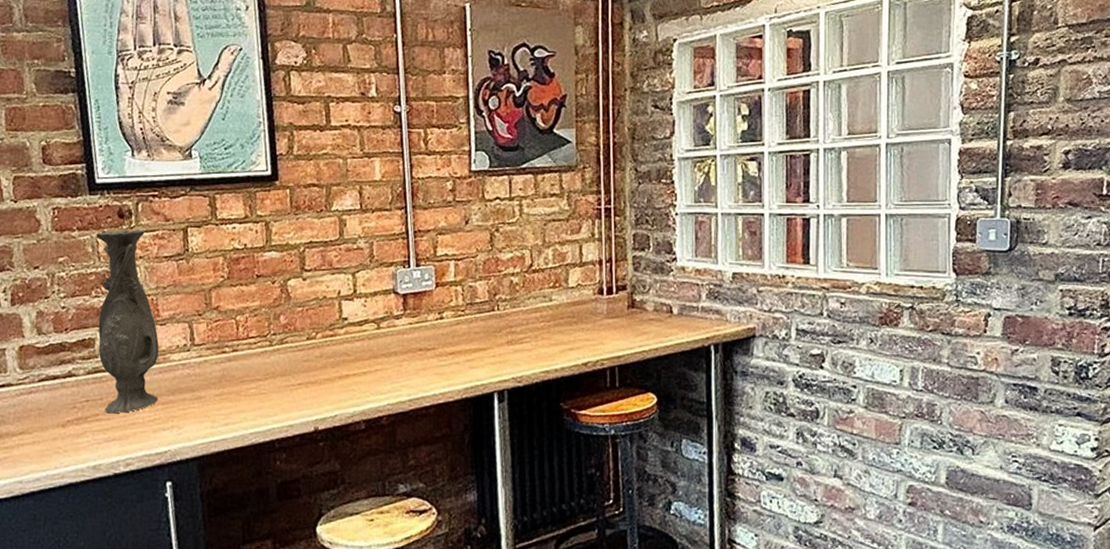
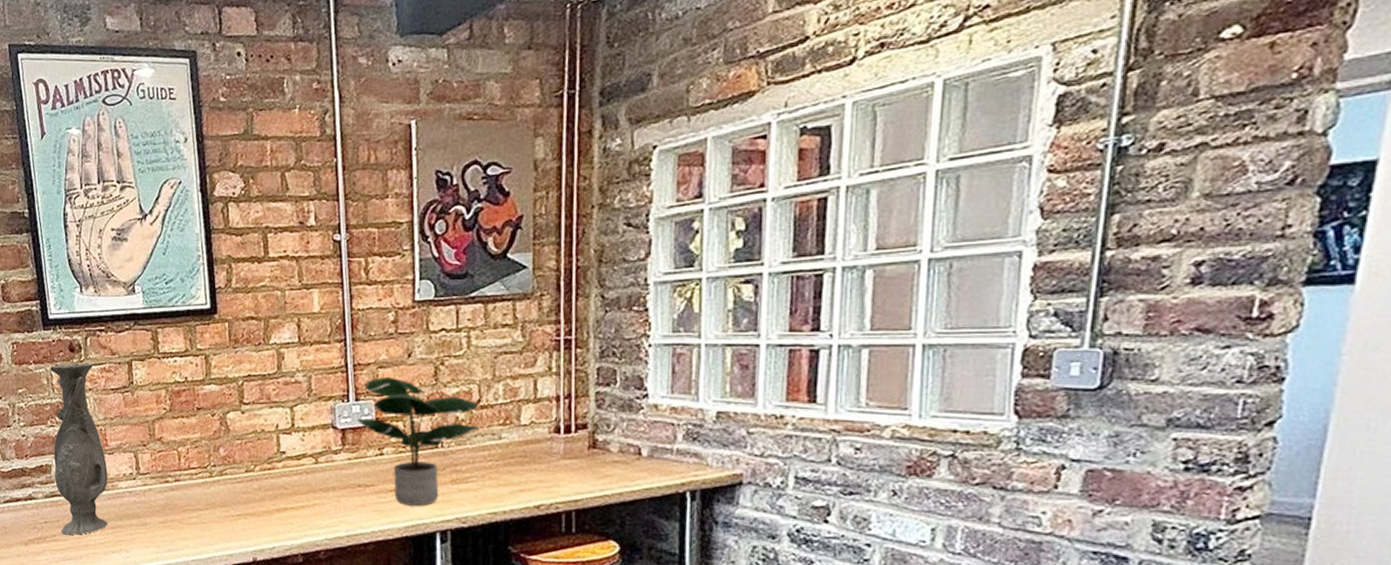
potted plant: none [417,243,532,368] -> present [357,376,479,506]

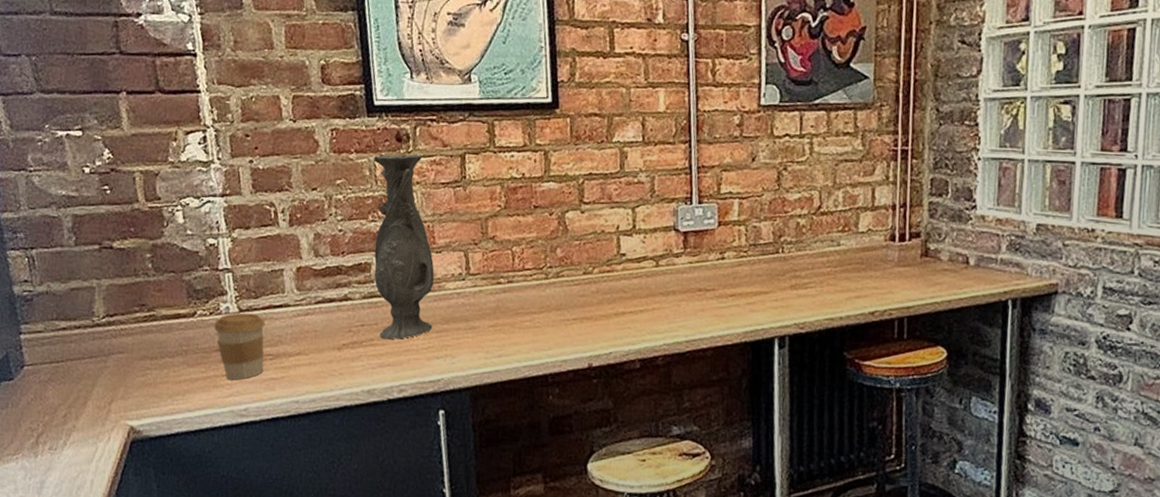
potted plant: present [357,376,479,506] -> none [699,180,819,311]

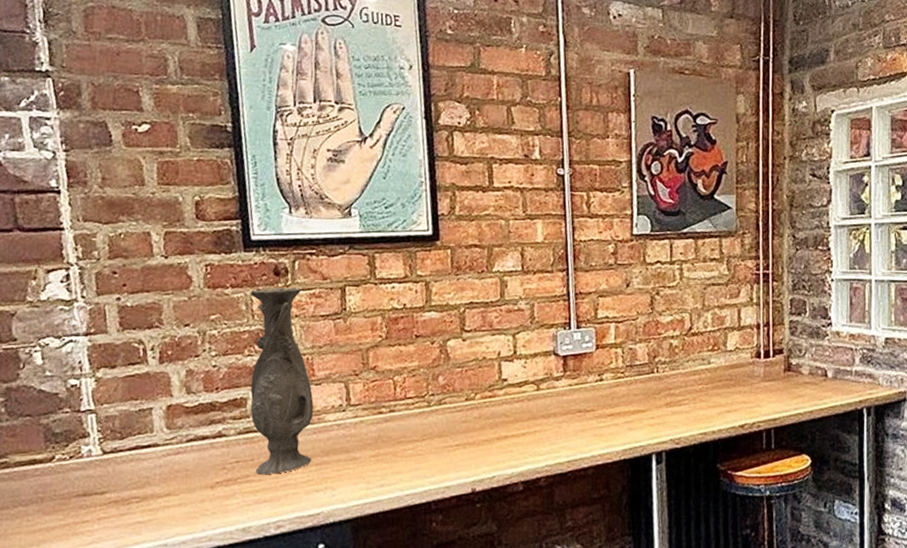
coffee cup: present [214,313,266,380] -> none [74,455,132,526]

